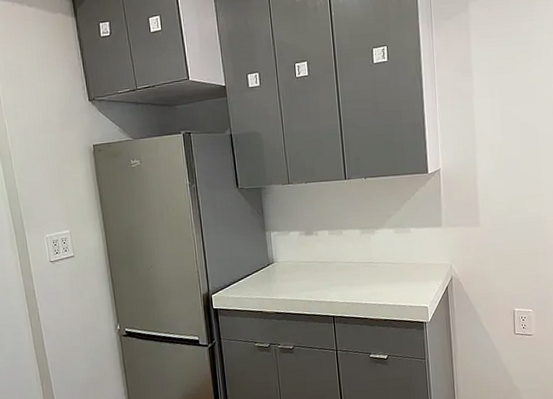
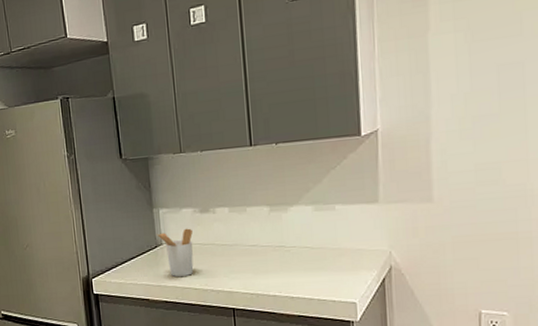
utensil holder: none [268,248,301,291] -> present [156,228,194,277]

